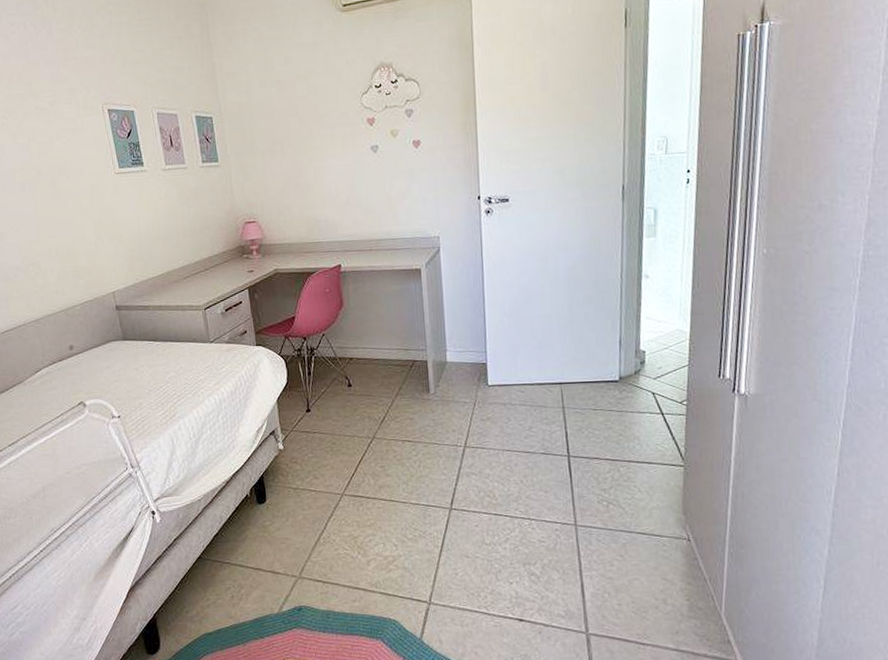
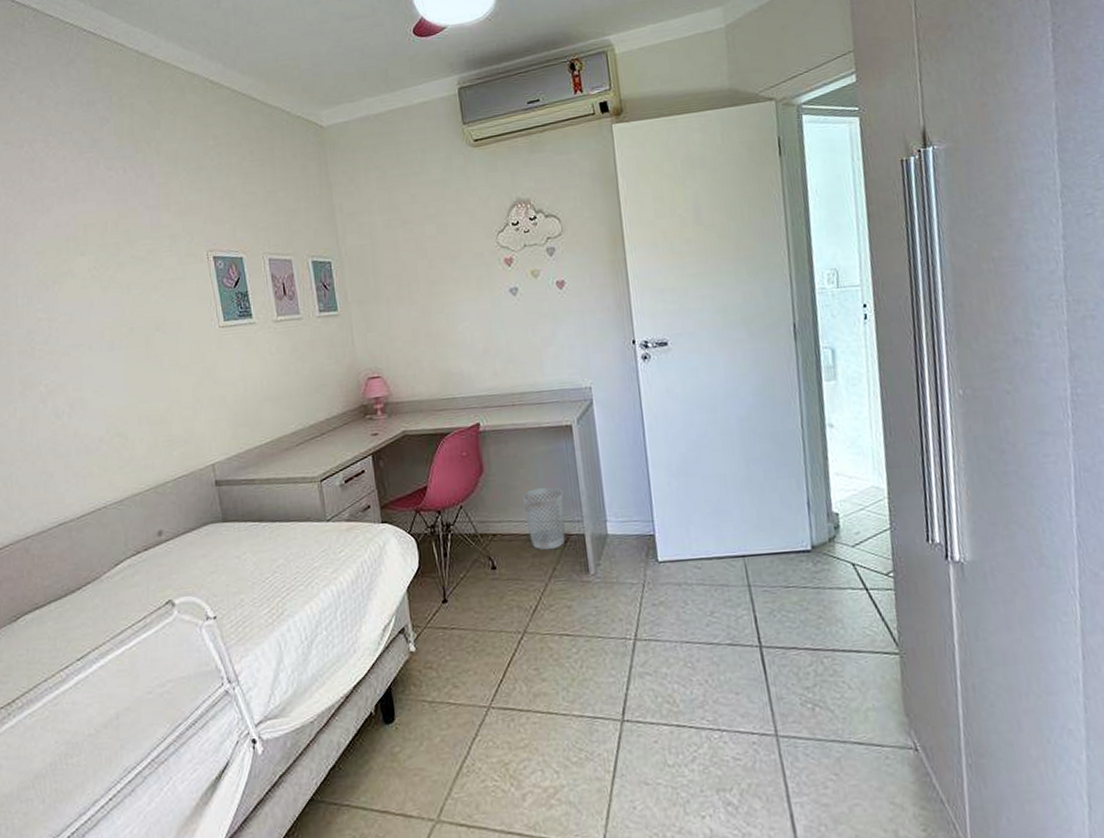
wastebasket: none [375,321,411,373] -> present [522,487,566,551]

